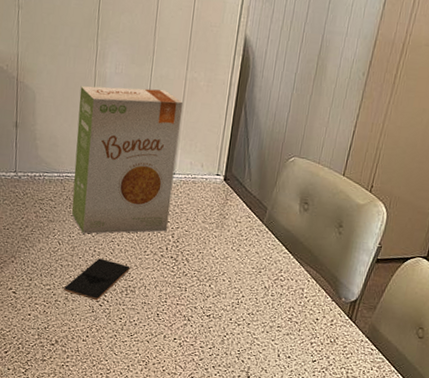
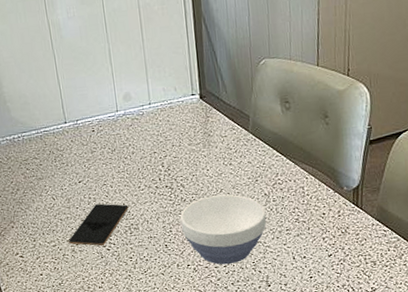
food box: present [71,86,183,234] -> none [37,22,156,184]
bowl: none [176,276,262,348] -> present [179,194,267,265]

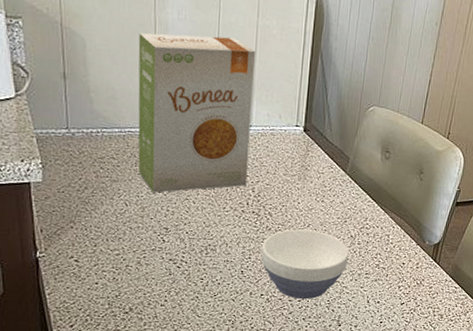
food box: none [37,22,156,184] -> present [138,33,256,193]
smartphone: present [68,203,129,246] -> none [134,218,209,263]

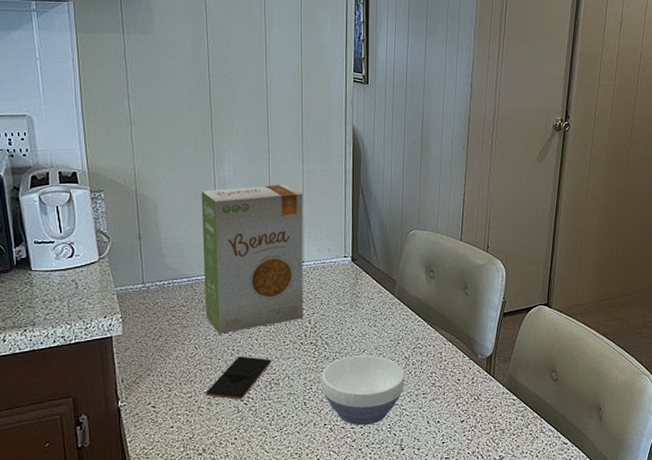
smartphone: none [134,218,209,263] -> present [205,356,271,400]

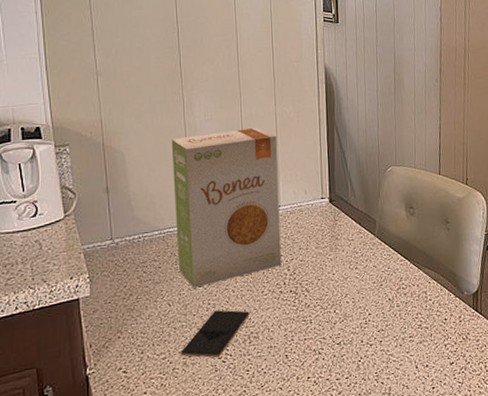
bowl: present [321,355,405,426] -> none [302,299,390,376]

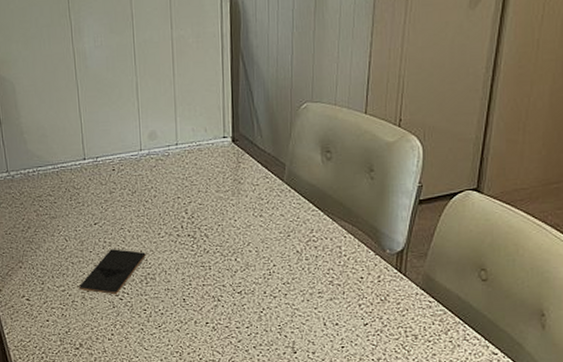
food box: present [171,127,282,288] -> none [60,54,179,225]

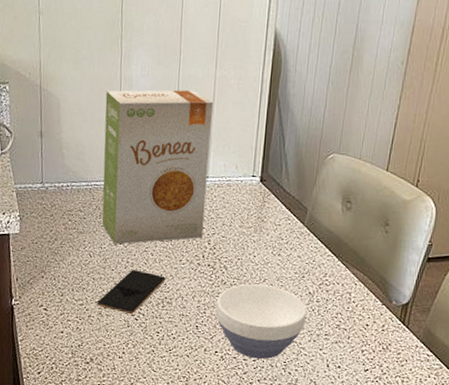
food box: none [60,54,179,225] -> present [101,89,214,245]
bowl: none [201,248,297,326] -> present [215,283,307,360]

